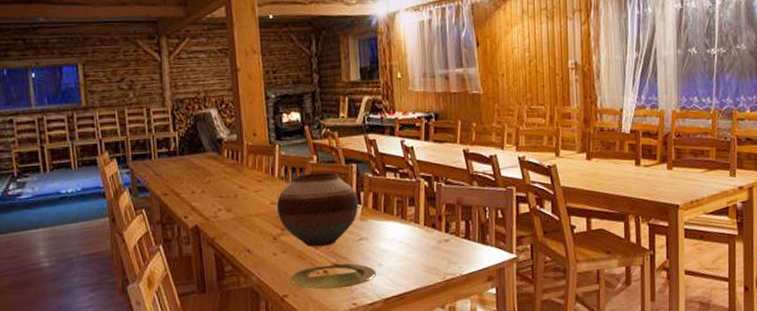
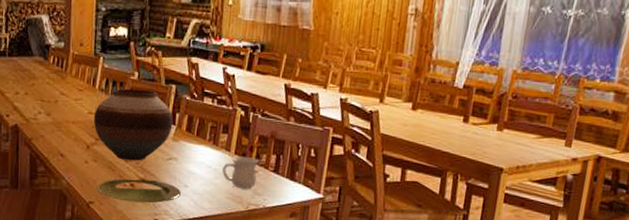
mug: none [414,226,449,259] -> present [222,156,259,189]

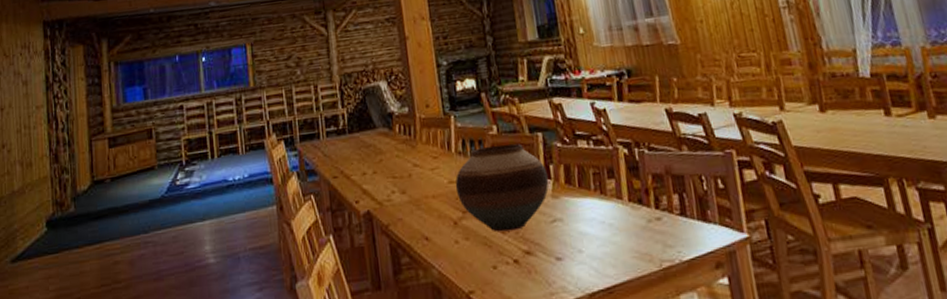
plate: present [97,179,181,203] -> none [475,250,576,284]
mug: present [222,156,259,189] -> none [618,202,663,243]

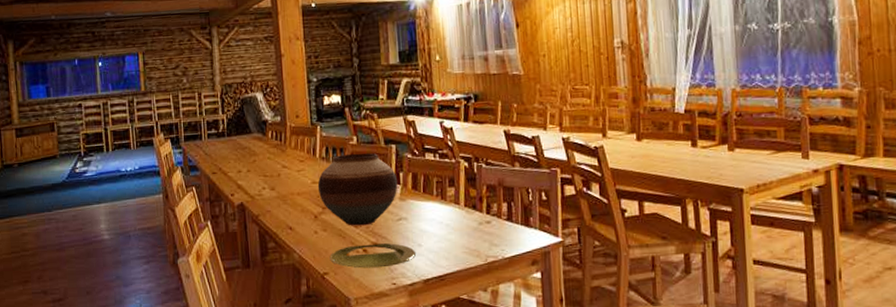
plate: none [475,250,576,284] -> present [329,243,416,269]

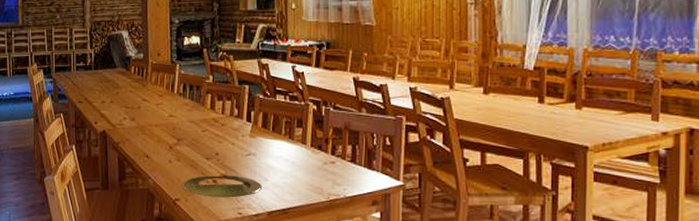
vase: present [317,152,398,226] -> none [174,91,249,158]

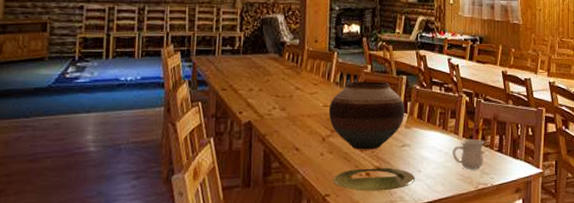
vase: none [174,91,249,158] -> present [328,81,405,150]
mug: none [300,148,336,179] -> present [453,138,485,169]

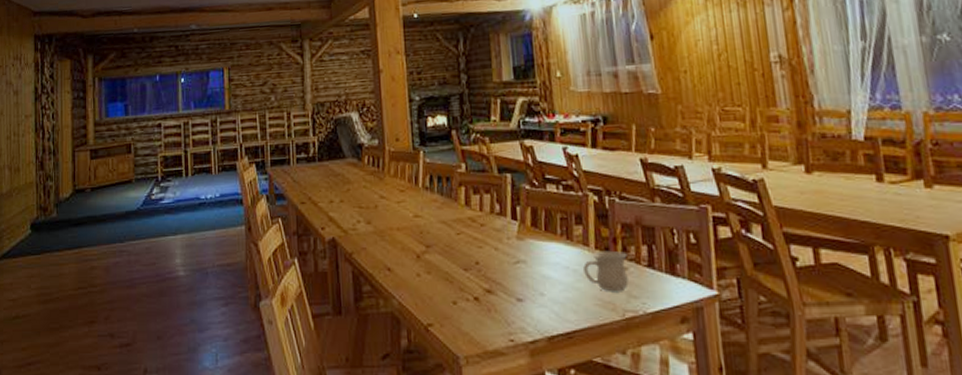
vase: present [328,81,405,150] -> none [420,182,515,269]
plate: present [333,168,415,191] -> none [434,291,537,320]

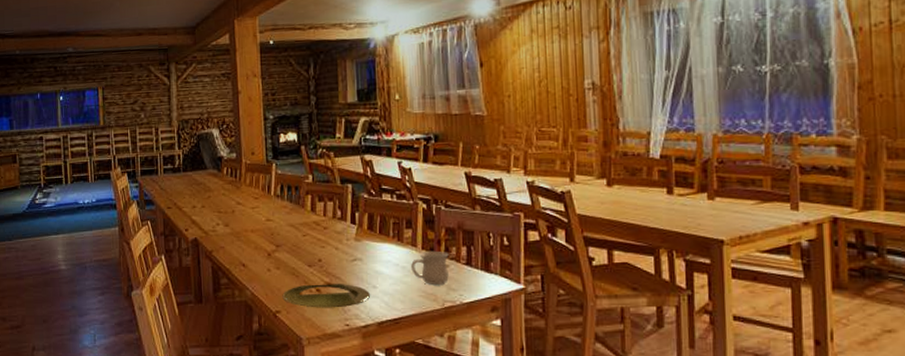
plate: none [434,291,537,320] -> present [282,284,370,308]

